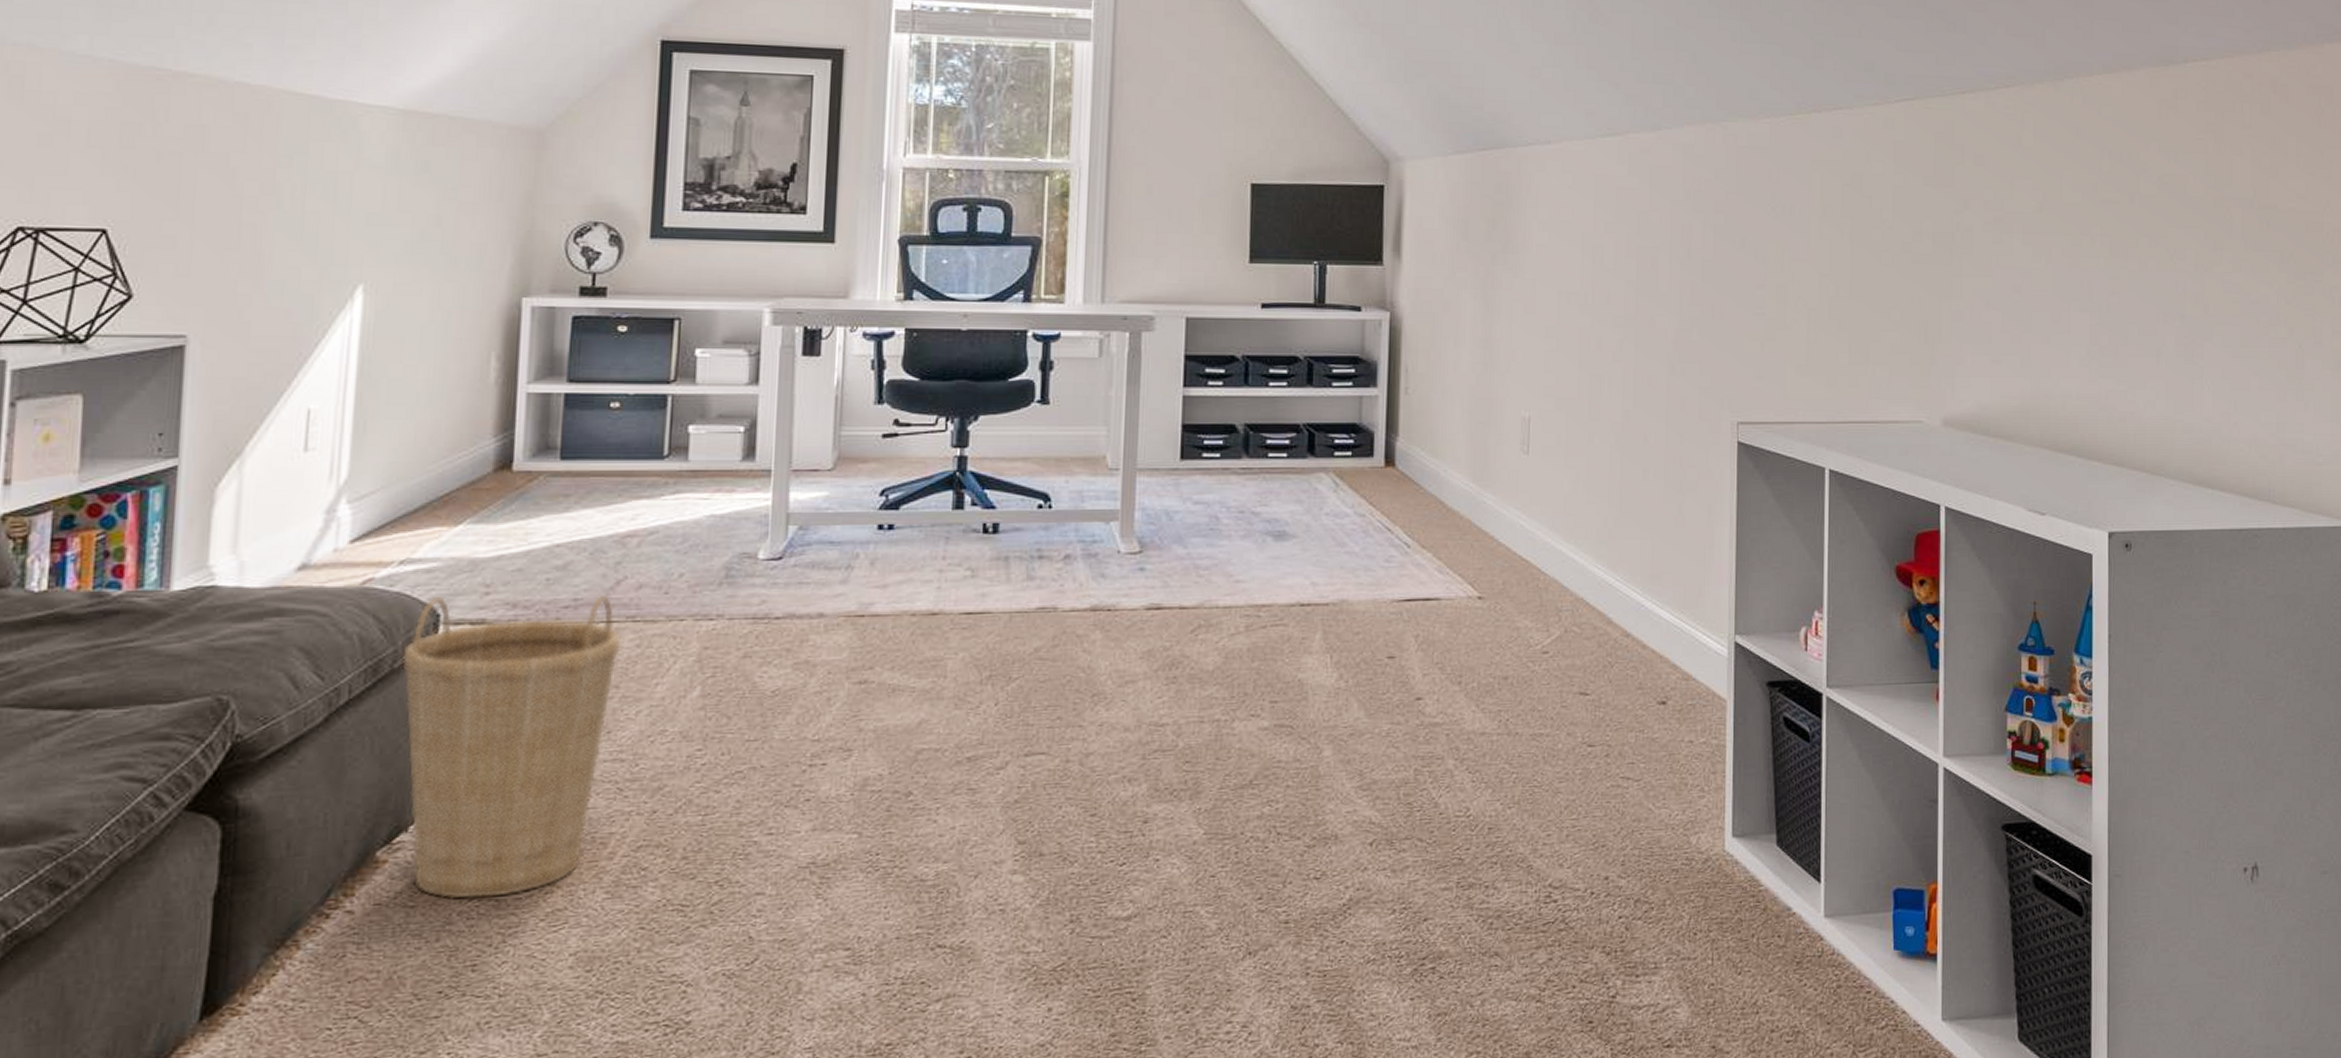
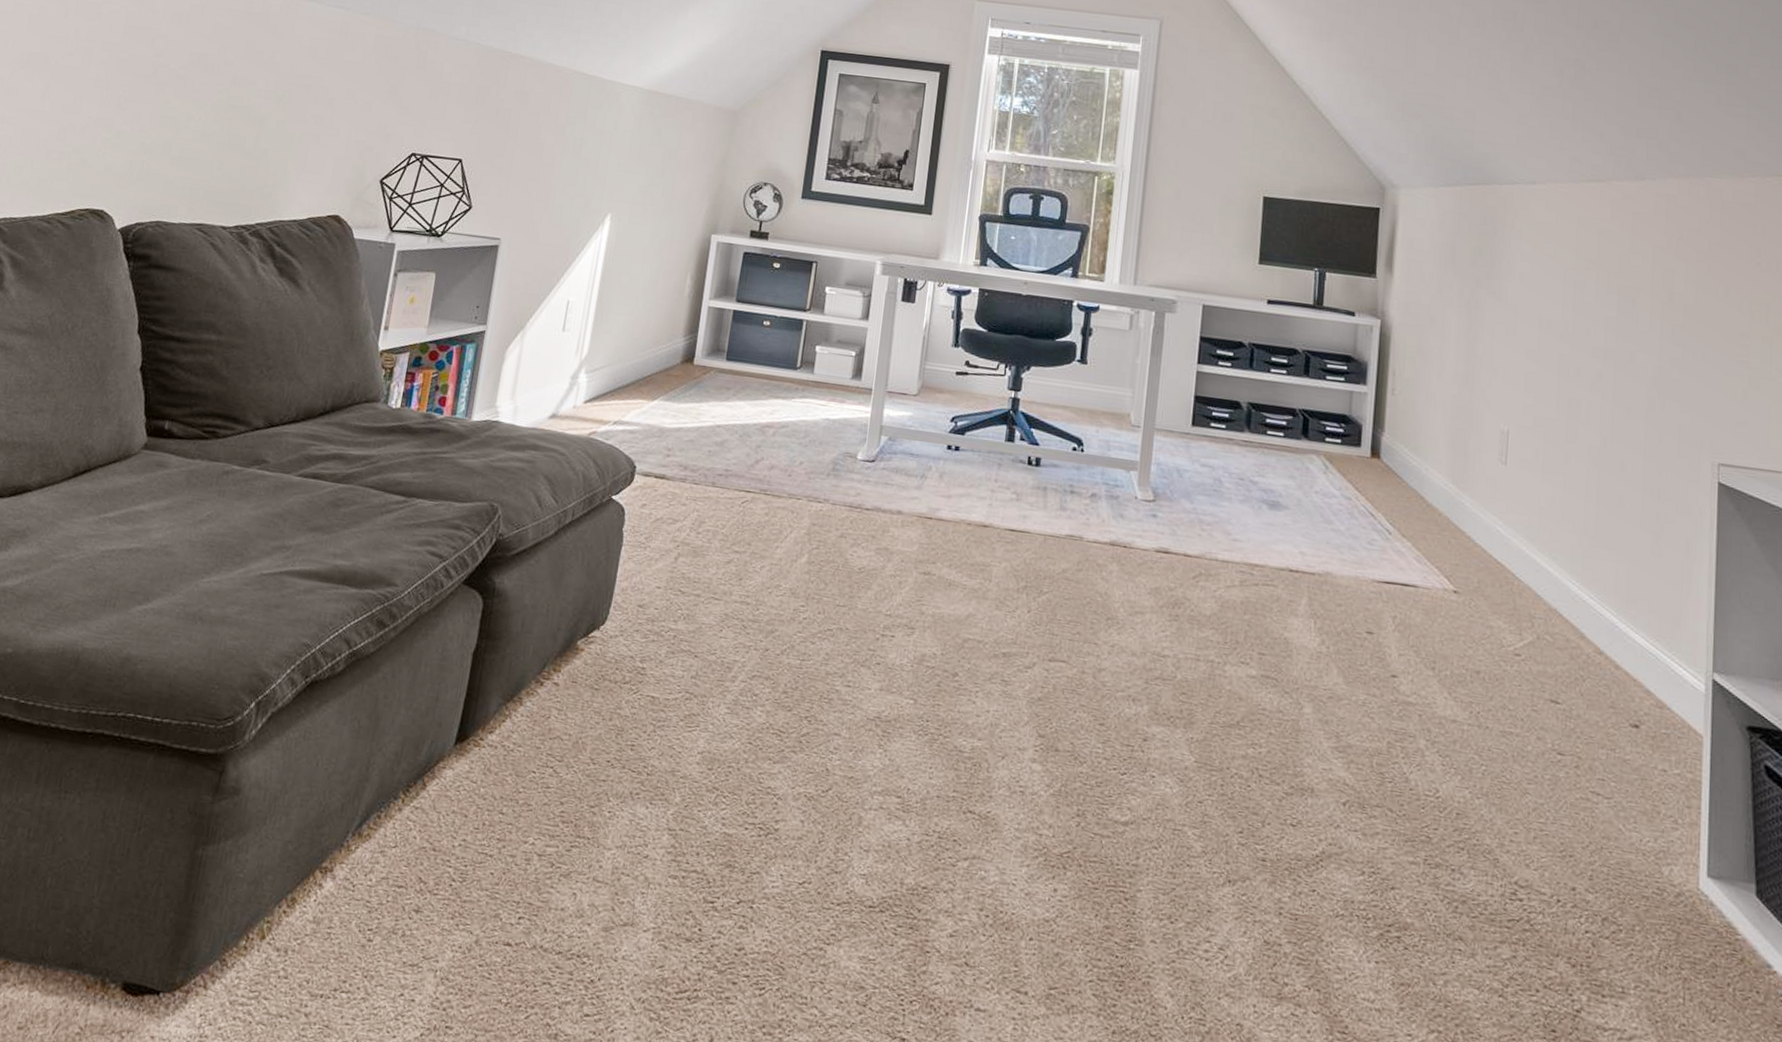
basket: present [403,594,621,900] -> none [600,451,756,696]

